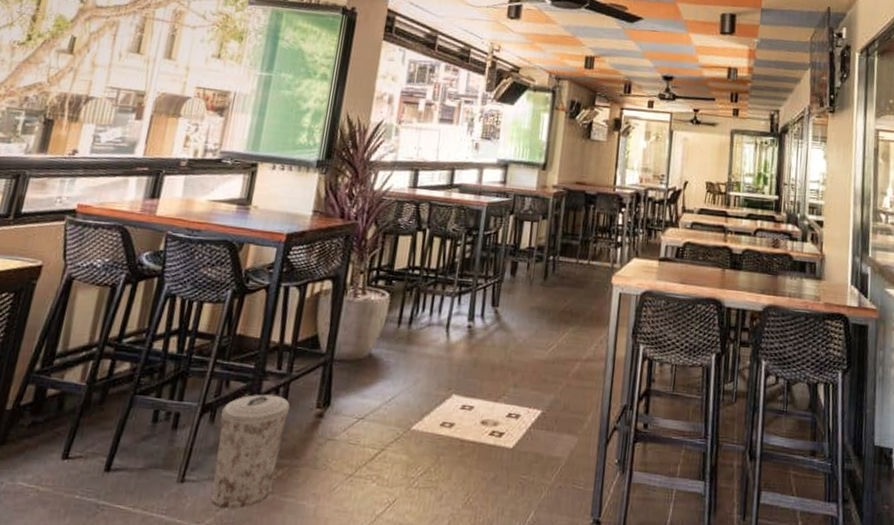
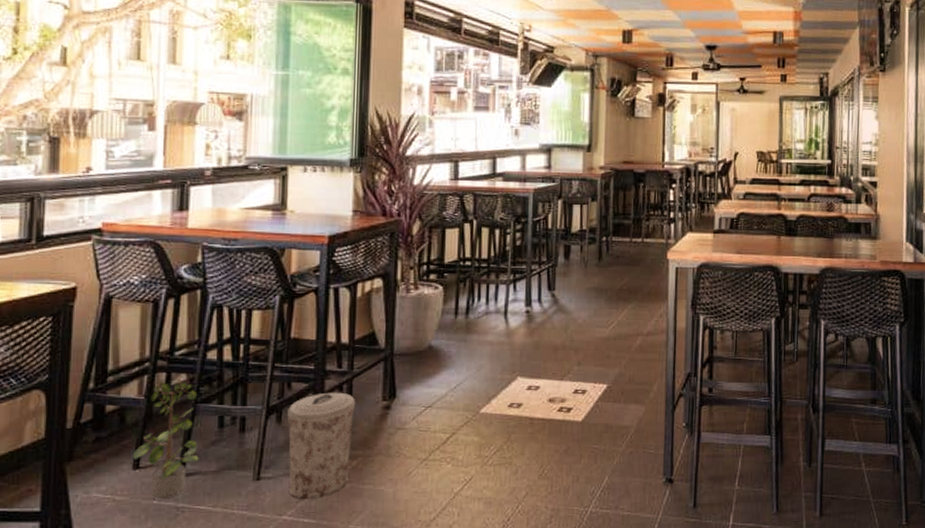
potted plant: none [63,367,138,495] -> present [132,379,199,500]

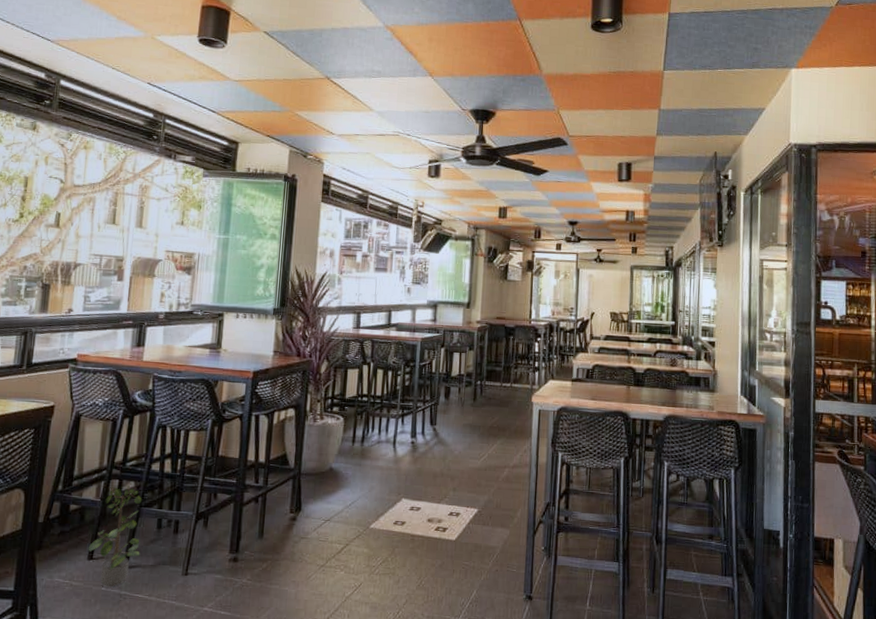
trash can: present [287,392,356,499] -> none [210,503,269,594]

